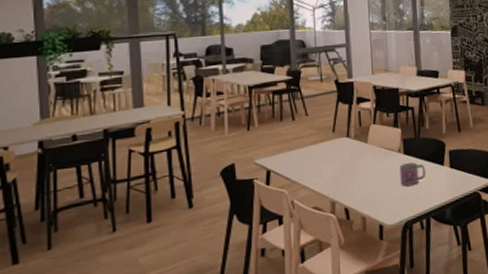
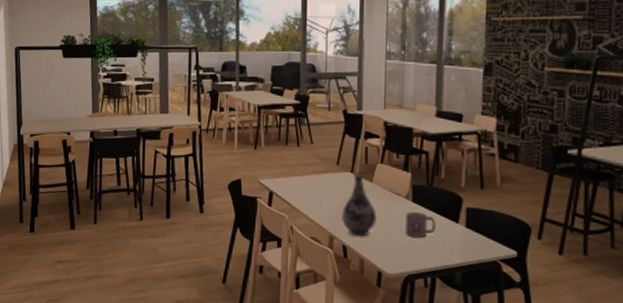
vase: none [341,136,375,197] -> present [342,173,378,237]

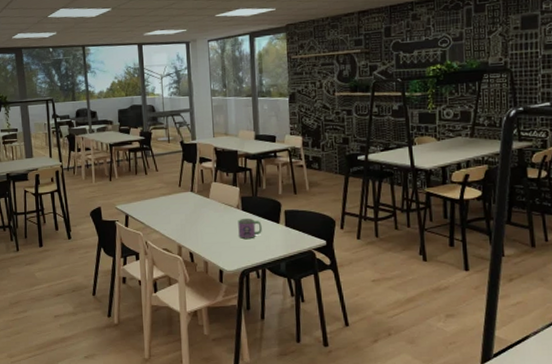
vase: present [342,173,378,237] -> none [186,191,216,244]

